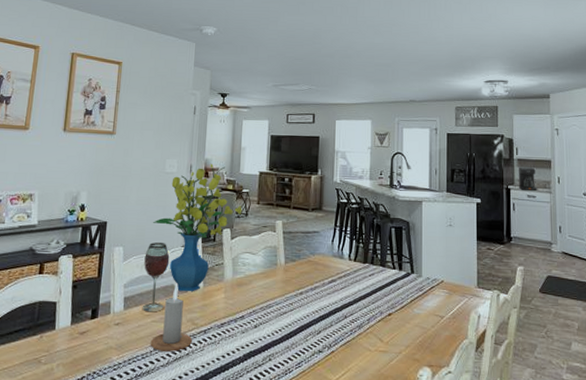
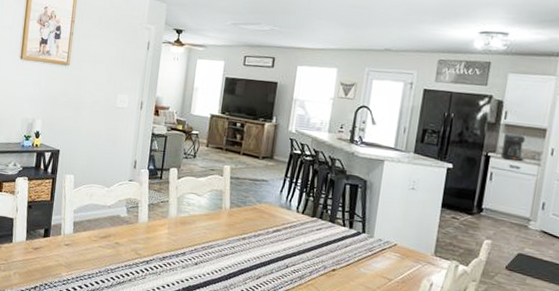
wineglass: present [142,242,170,312] -> none [89,174,117,239]
candle: present [150,283,193,352] -> none [96,214,136,277]
bouquet: present [153,163,243,292] -> none [103,102,191,225]

